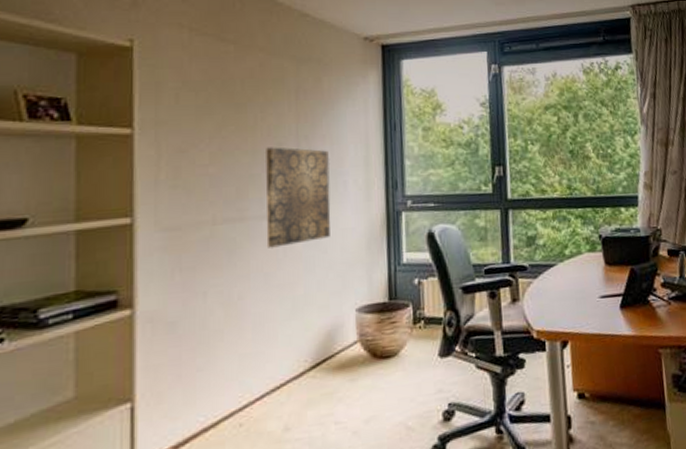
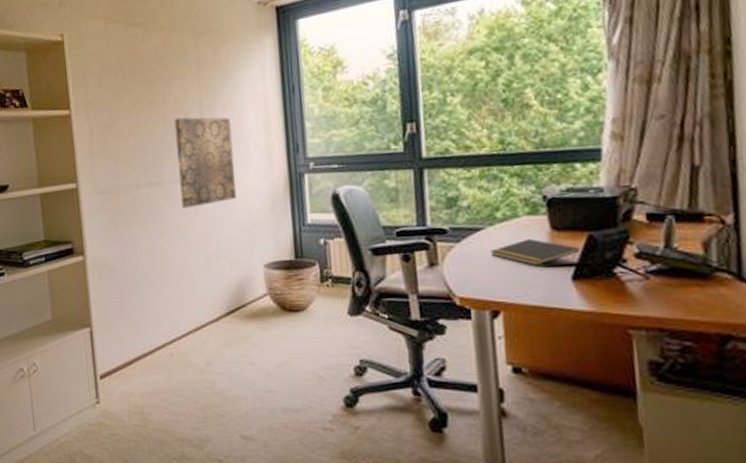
notepad: none [560,272,625,298] -> present [490,238,579,266]

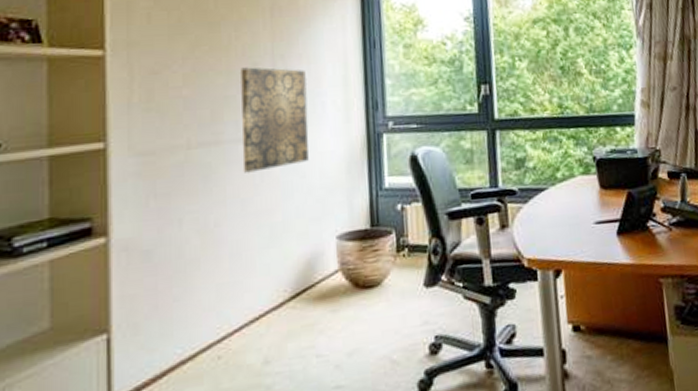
notepad: present [490,238,579,266] -> none [552,197,622,224]

